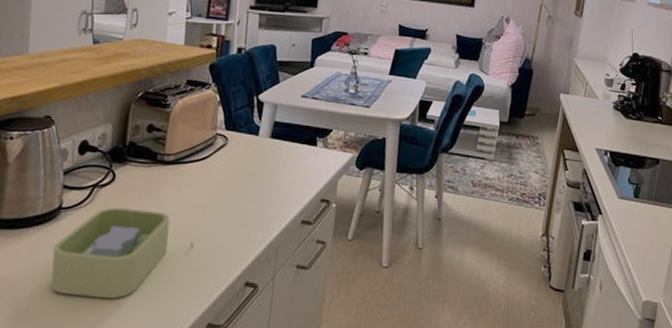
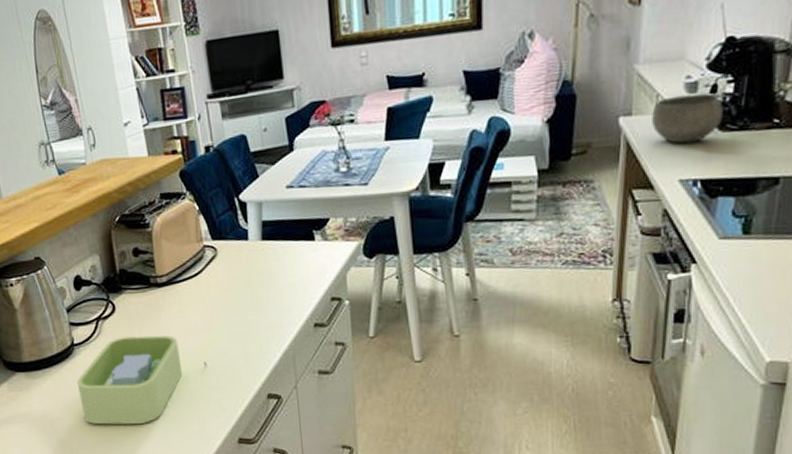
bowl: none [581,86,628,123] -> present [652,93,723,144]

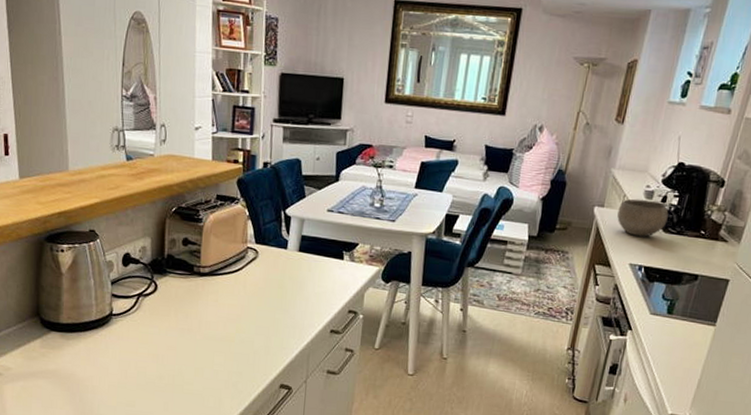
soap dish: present [76,335,207,425] -> none [108,315,232,395]

